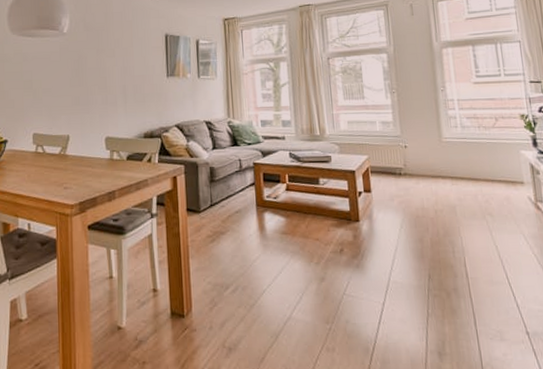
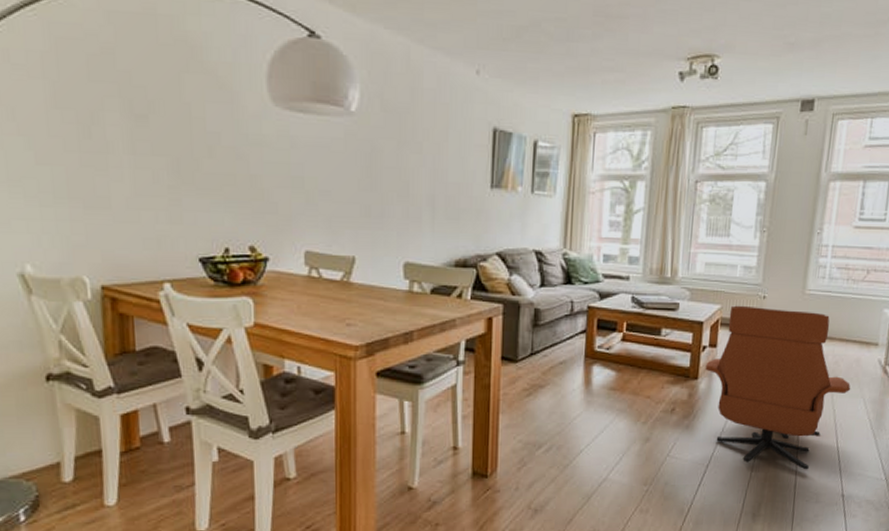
lounge chair: none [364,154,508,307] -> present [705,305,851,470]

